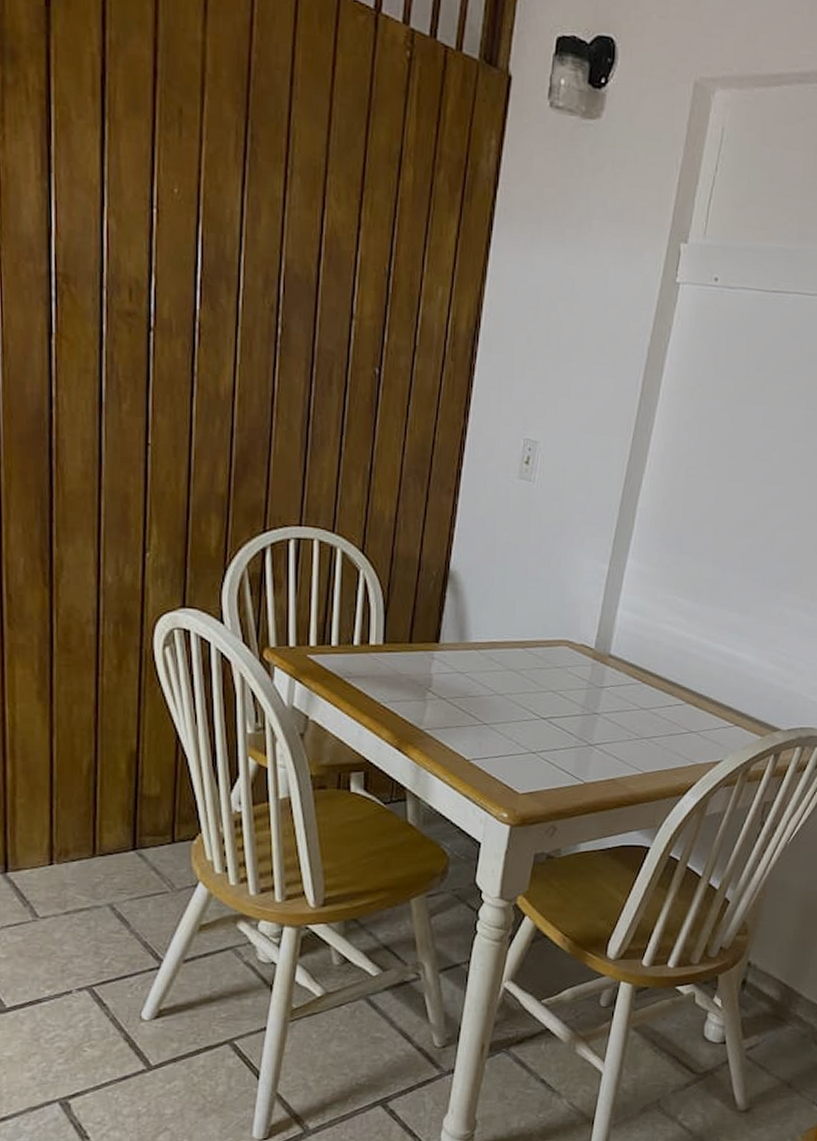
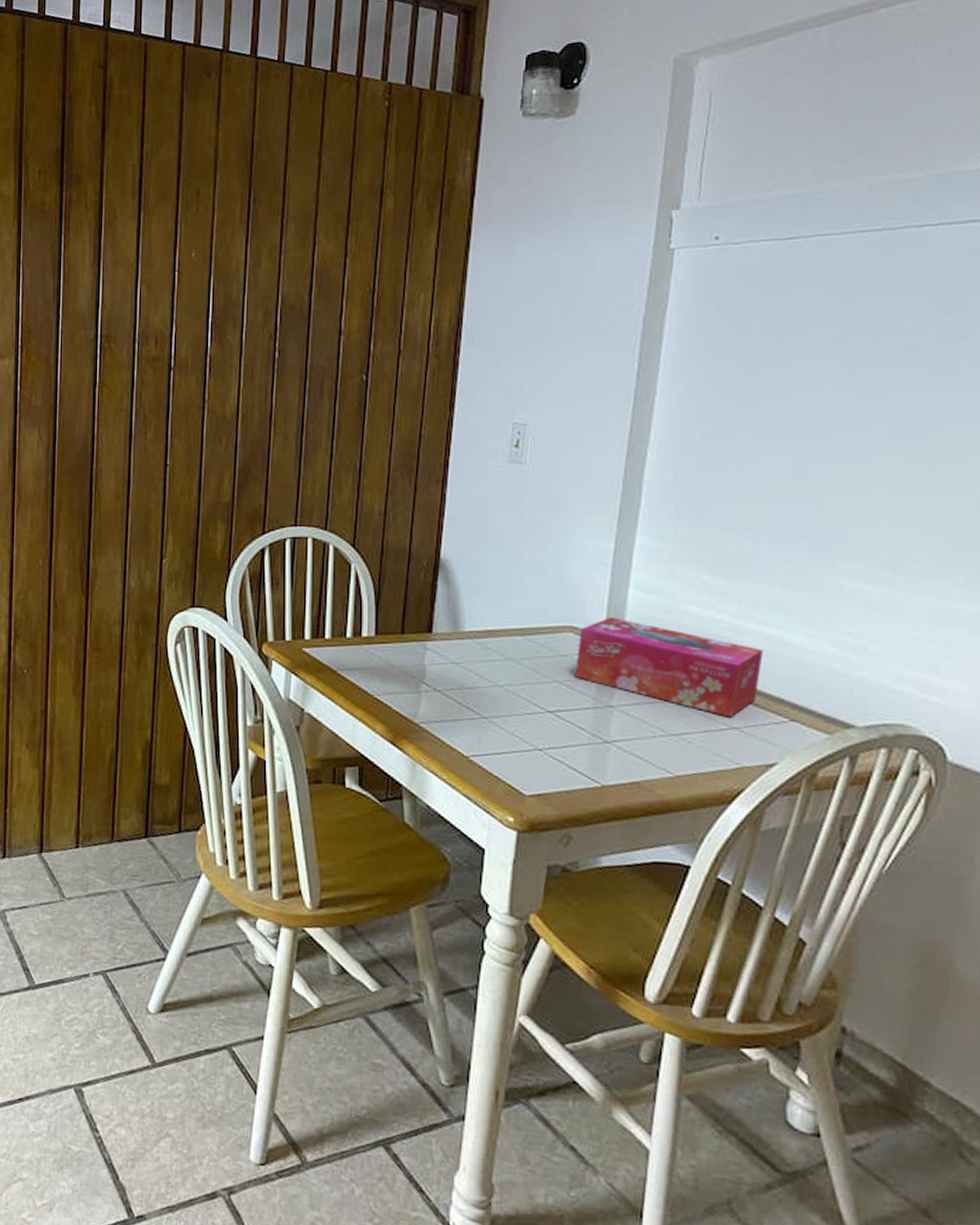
tissue box: none [567,633,720,723] -> present [574,617,763,718]

